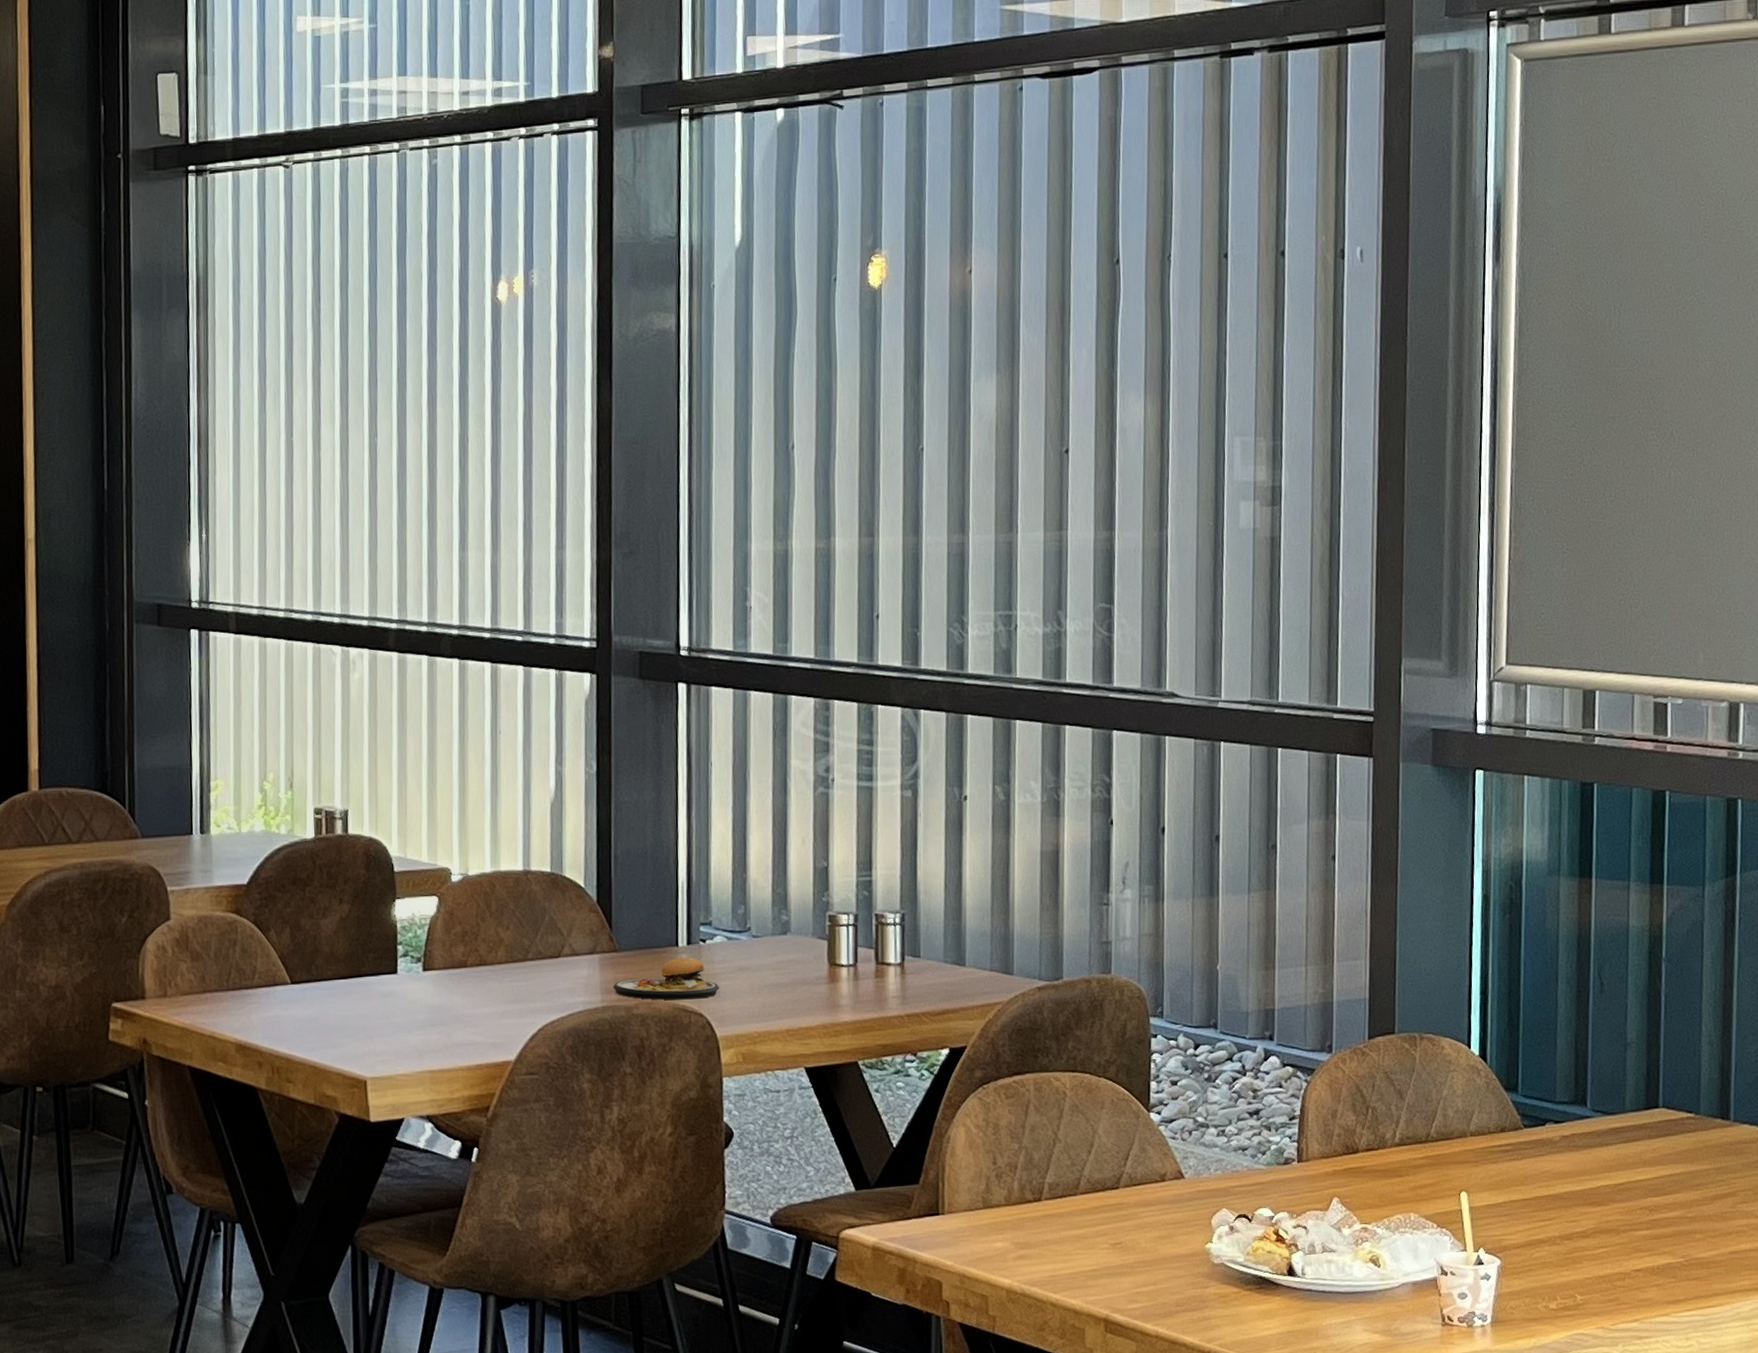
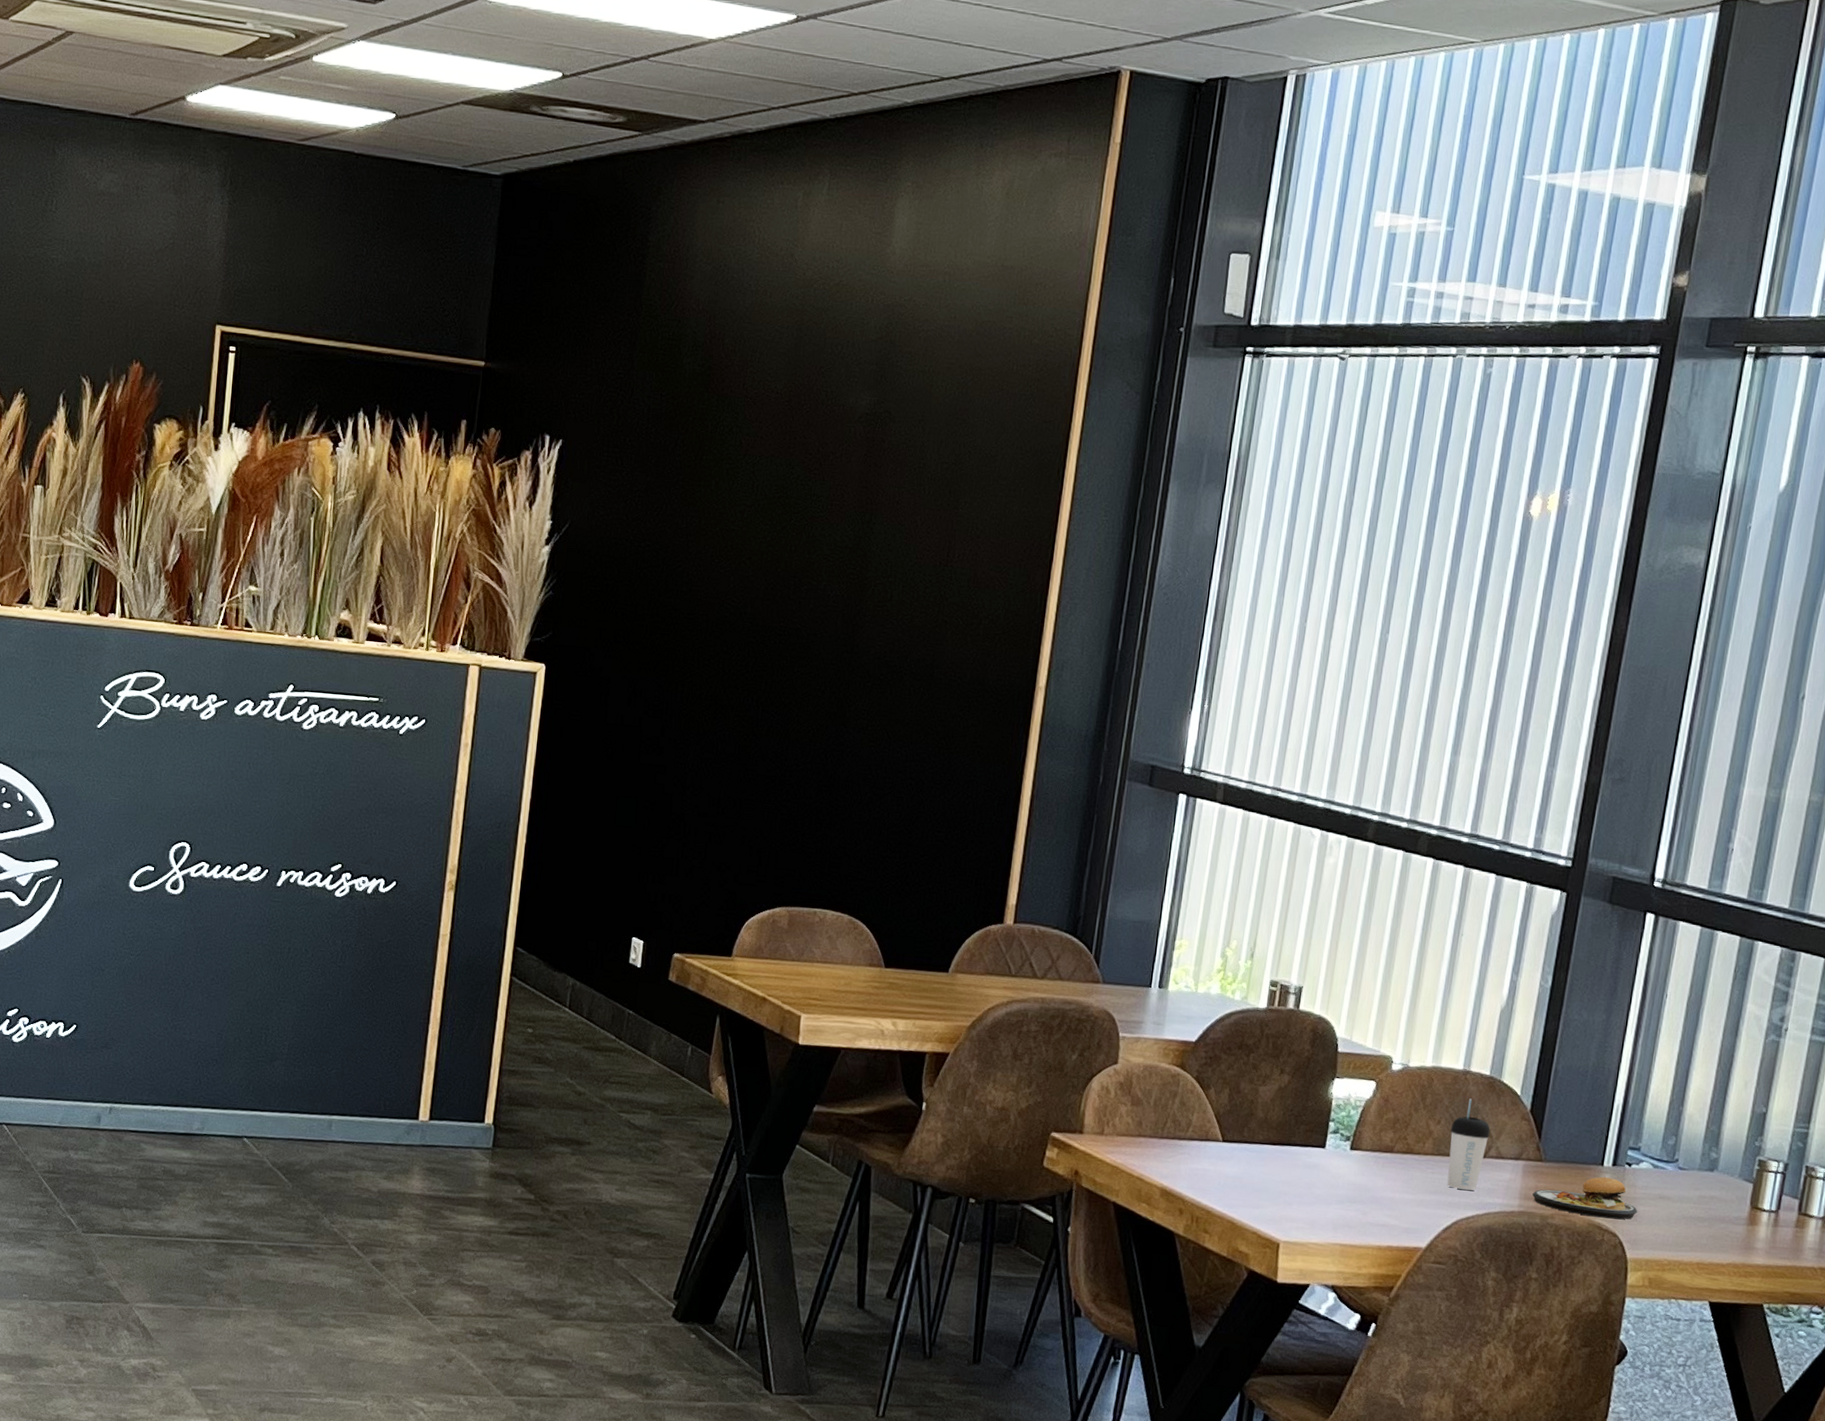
beverage cup: none [520,899,561,994] -> present [1447,1098,1491,1190]

